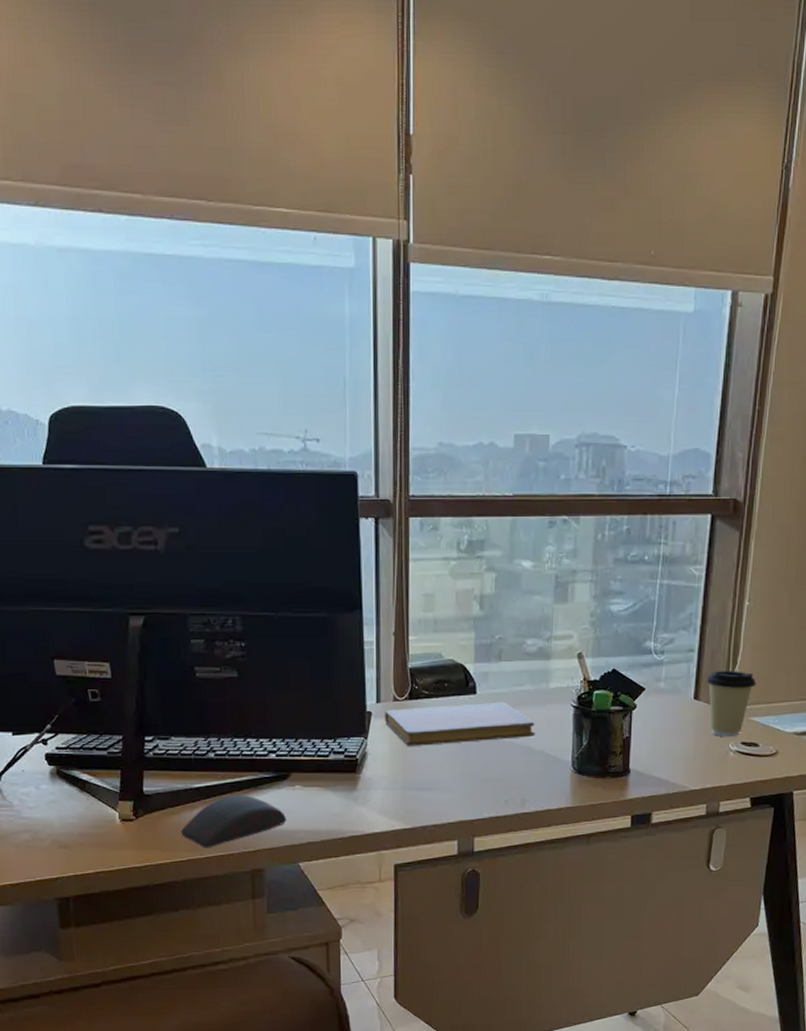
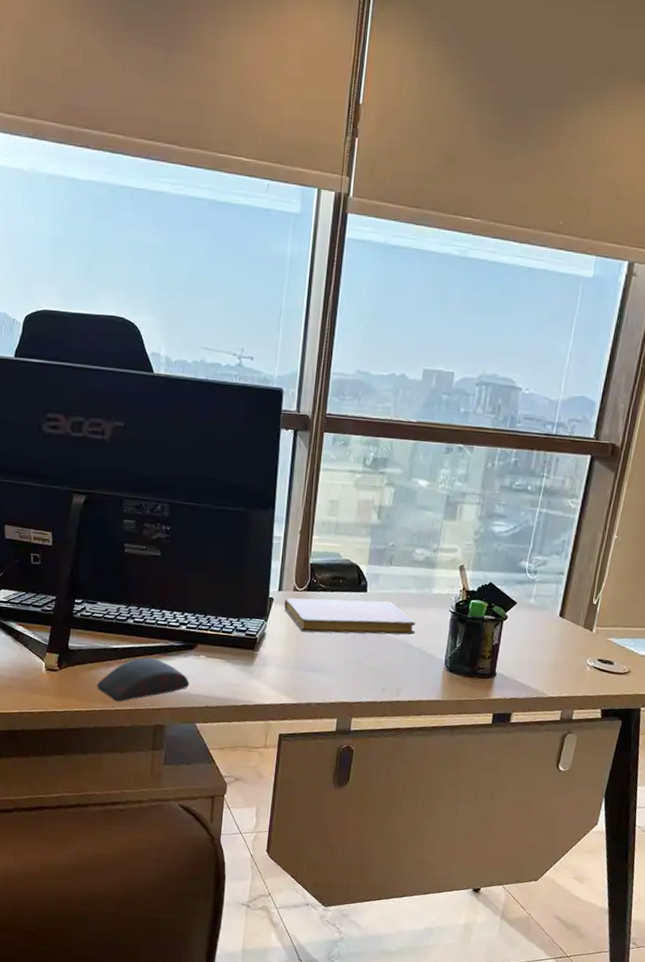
coffee cup: present [706,670,757,738] -> none [571,593,617,654]

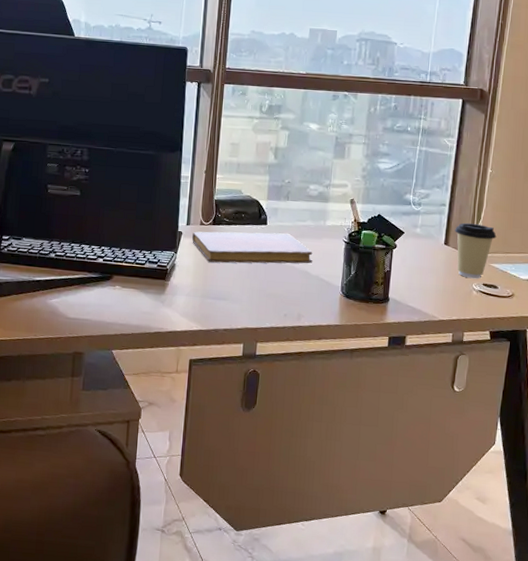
computer mouse: present [97,657,190,702] -> none [21,288,107,331]
coffee cup: none [571,593,617,654] -> present [455,222,497,279]

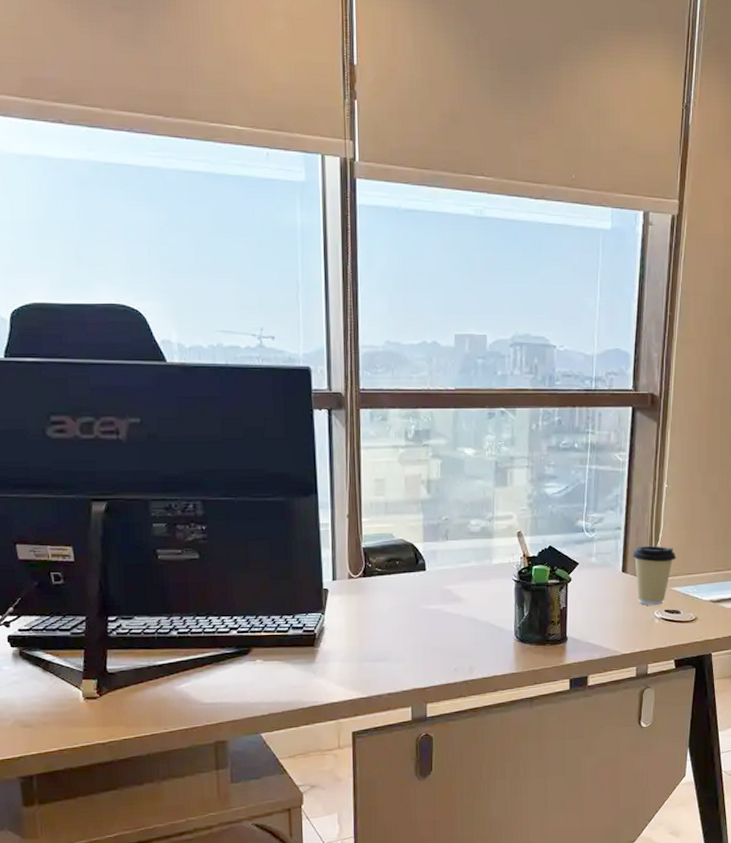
notebook: present [192,231,313,264] -> none [340,577,480,620]

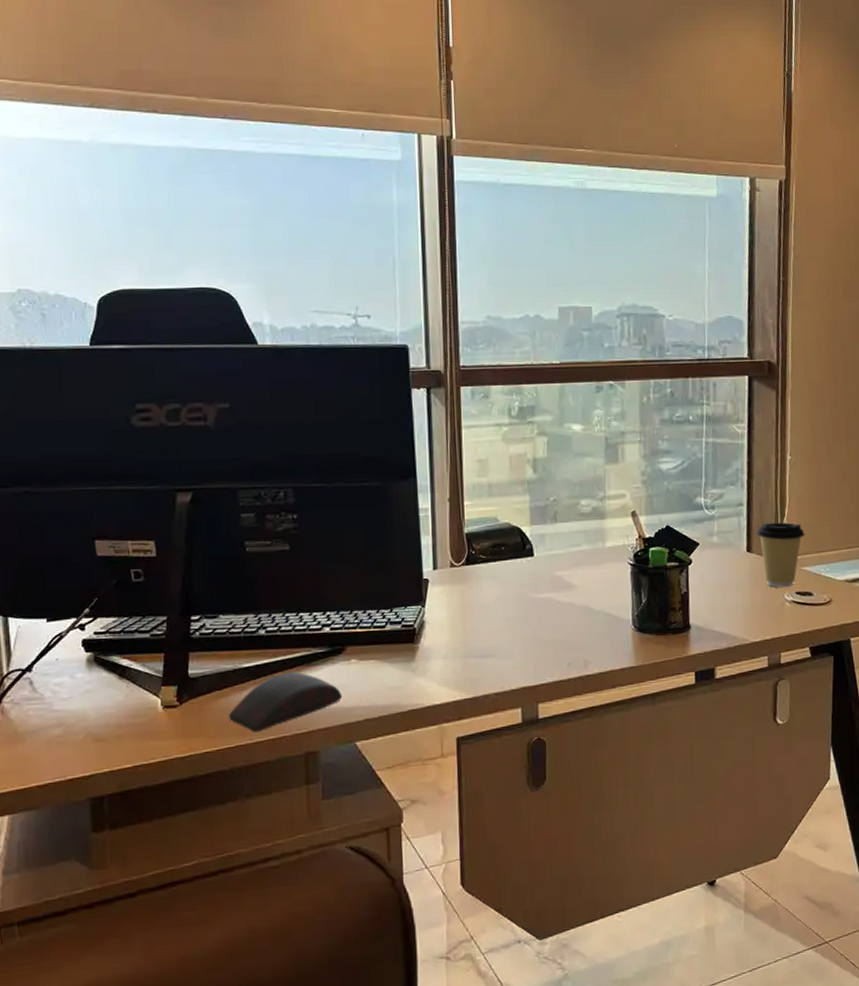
computer mouse: none [145,669,249,723] -> present [229,671,343,733]

